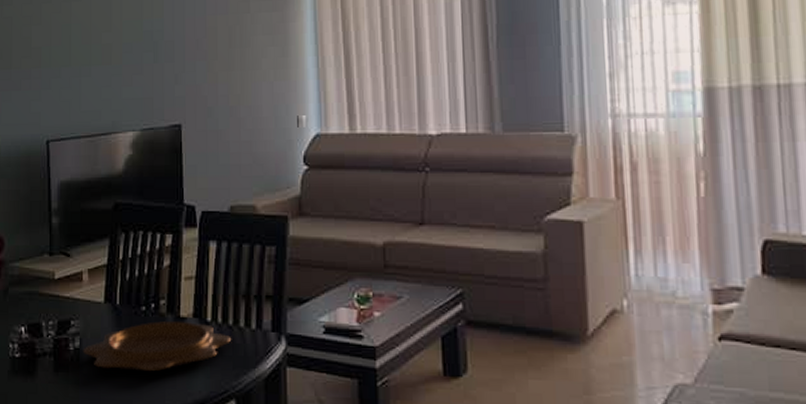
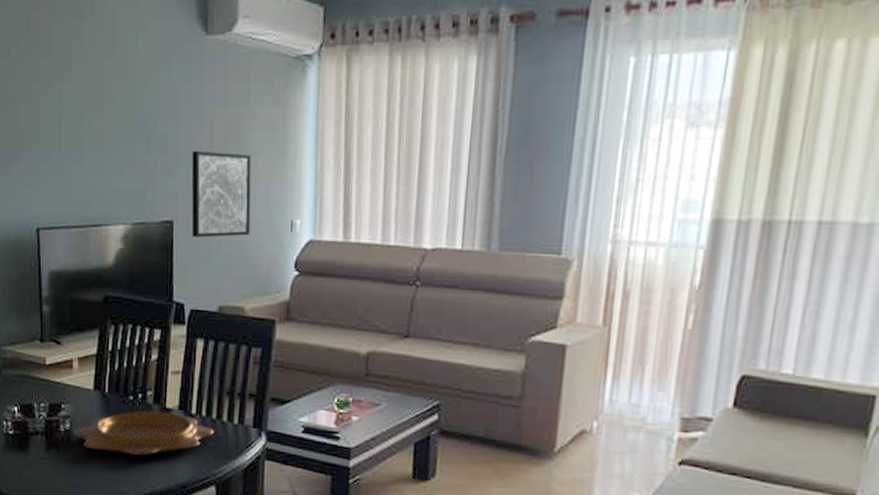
wall art: none [197,56,258,138] -> present [191,150,252,238]

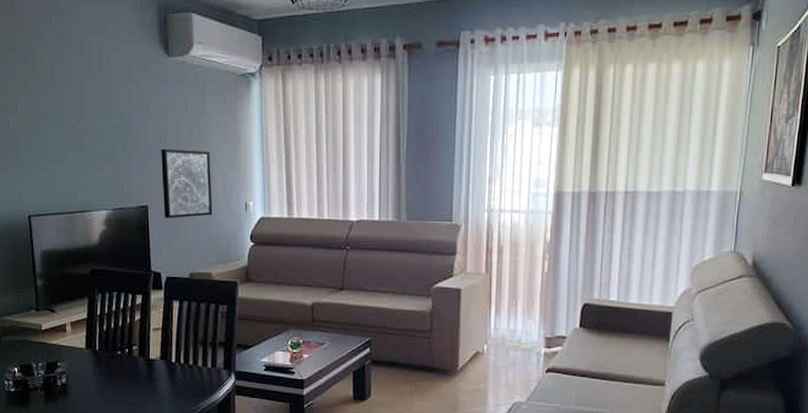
decorative bowl: present [72,411,215,456] -> none [68,363,192,401]

